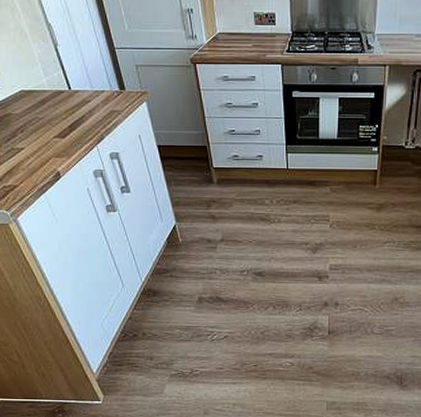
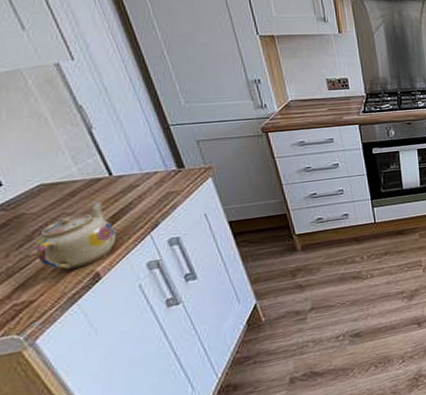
teapot: none [17,111,72,165] -> present [35,201,116,270]

